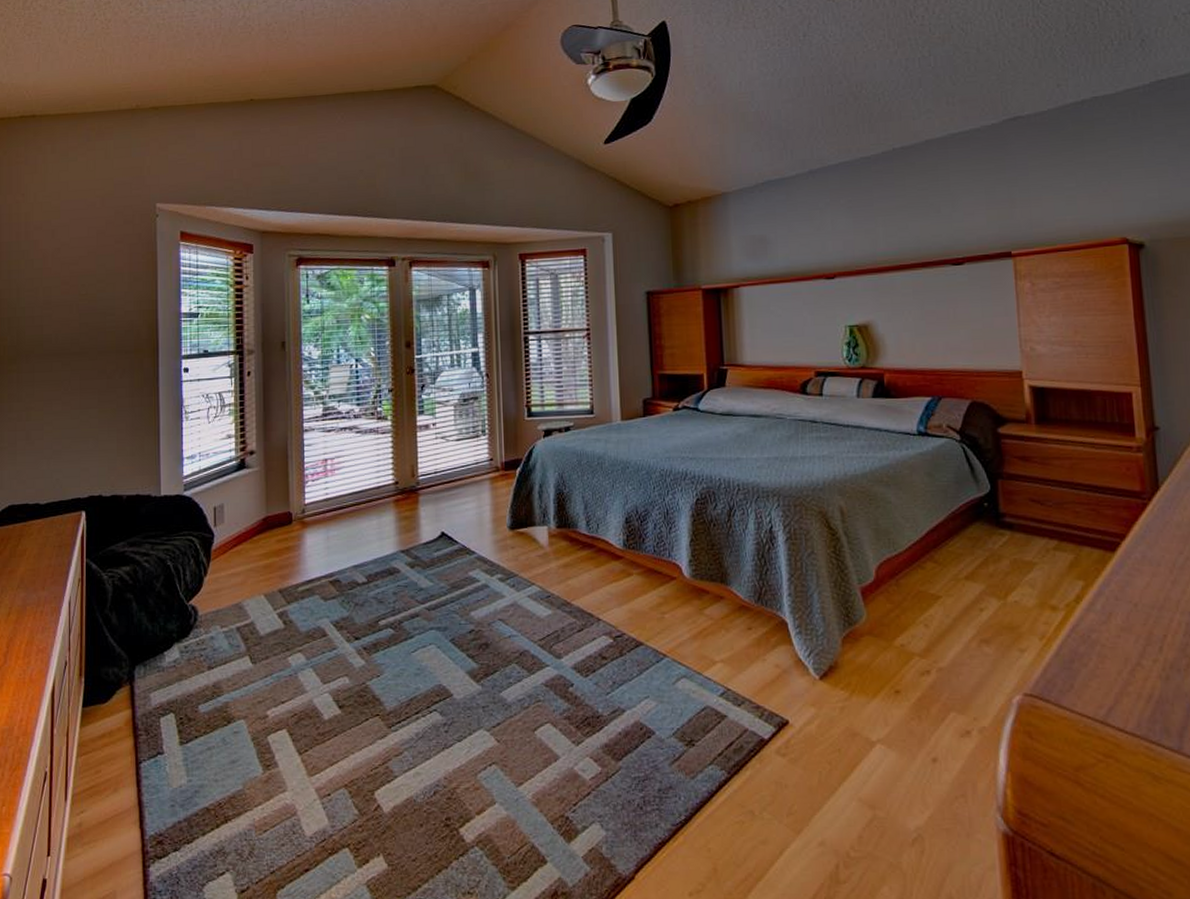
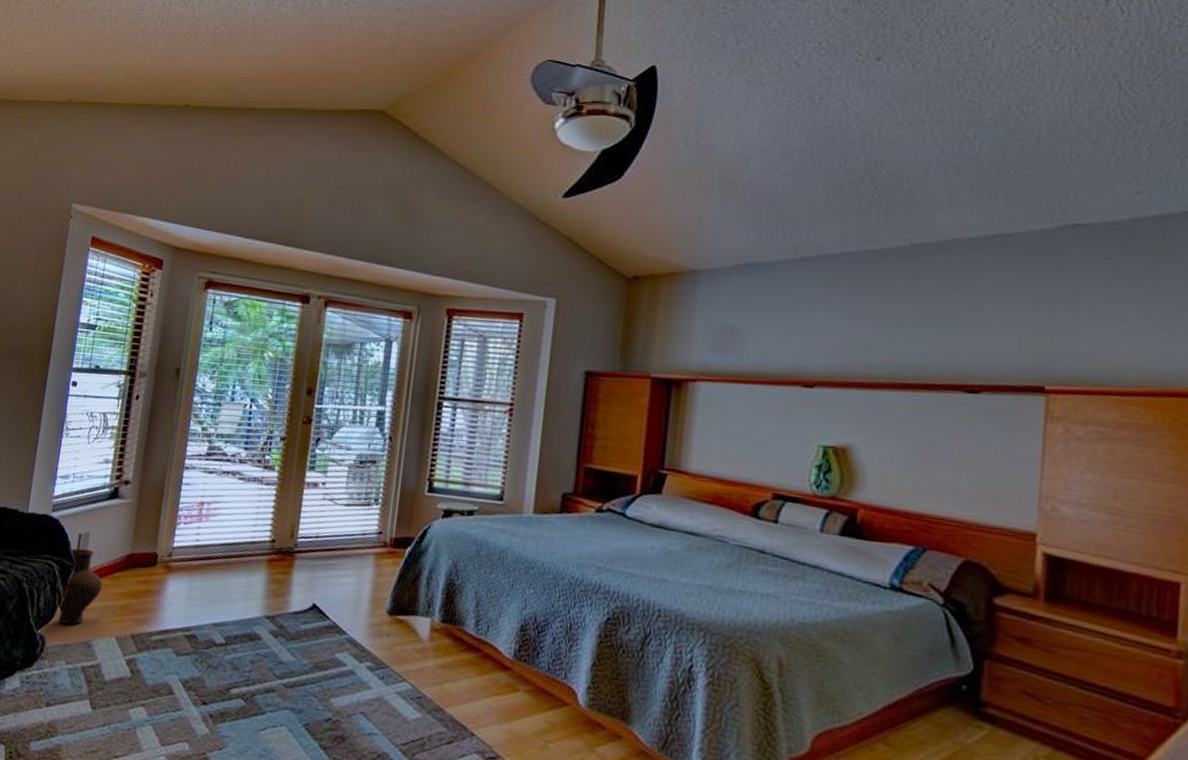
vase: none [206,519,244,591] -> present [58,548,103,625]

